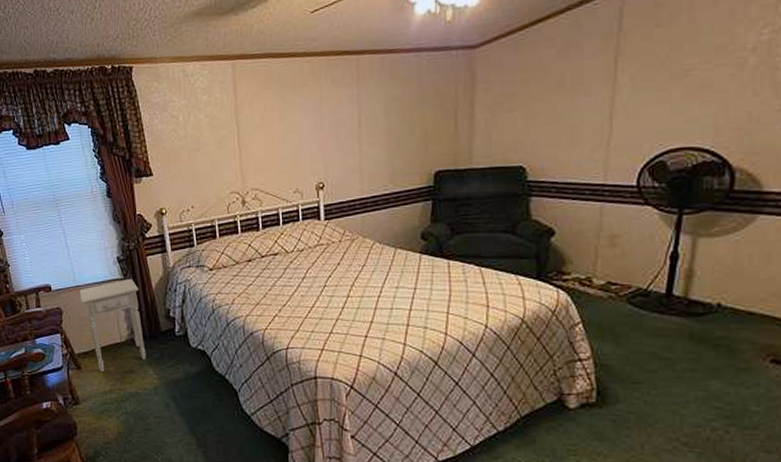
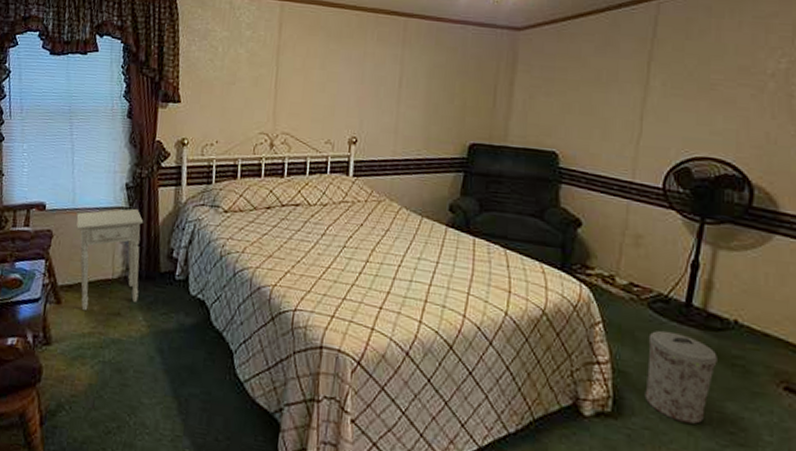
trash can: none [628,322,701,403] -> present [644,330,717,424]

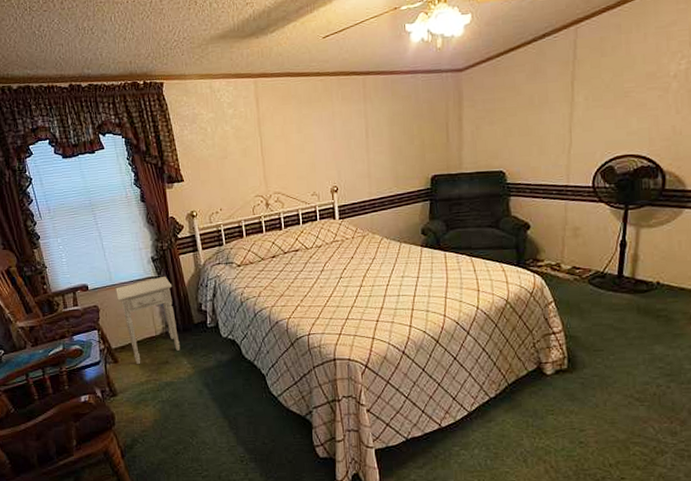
trash can: present [644,330,717,424] -> none [591,299,646,366]

